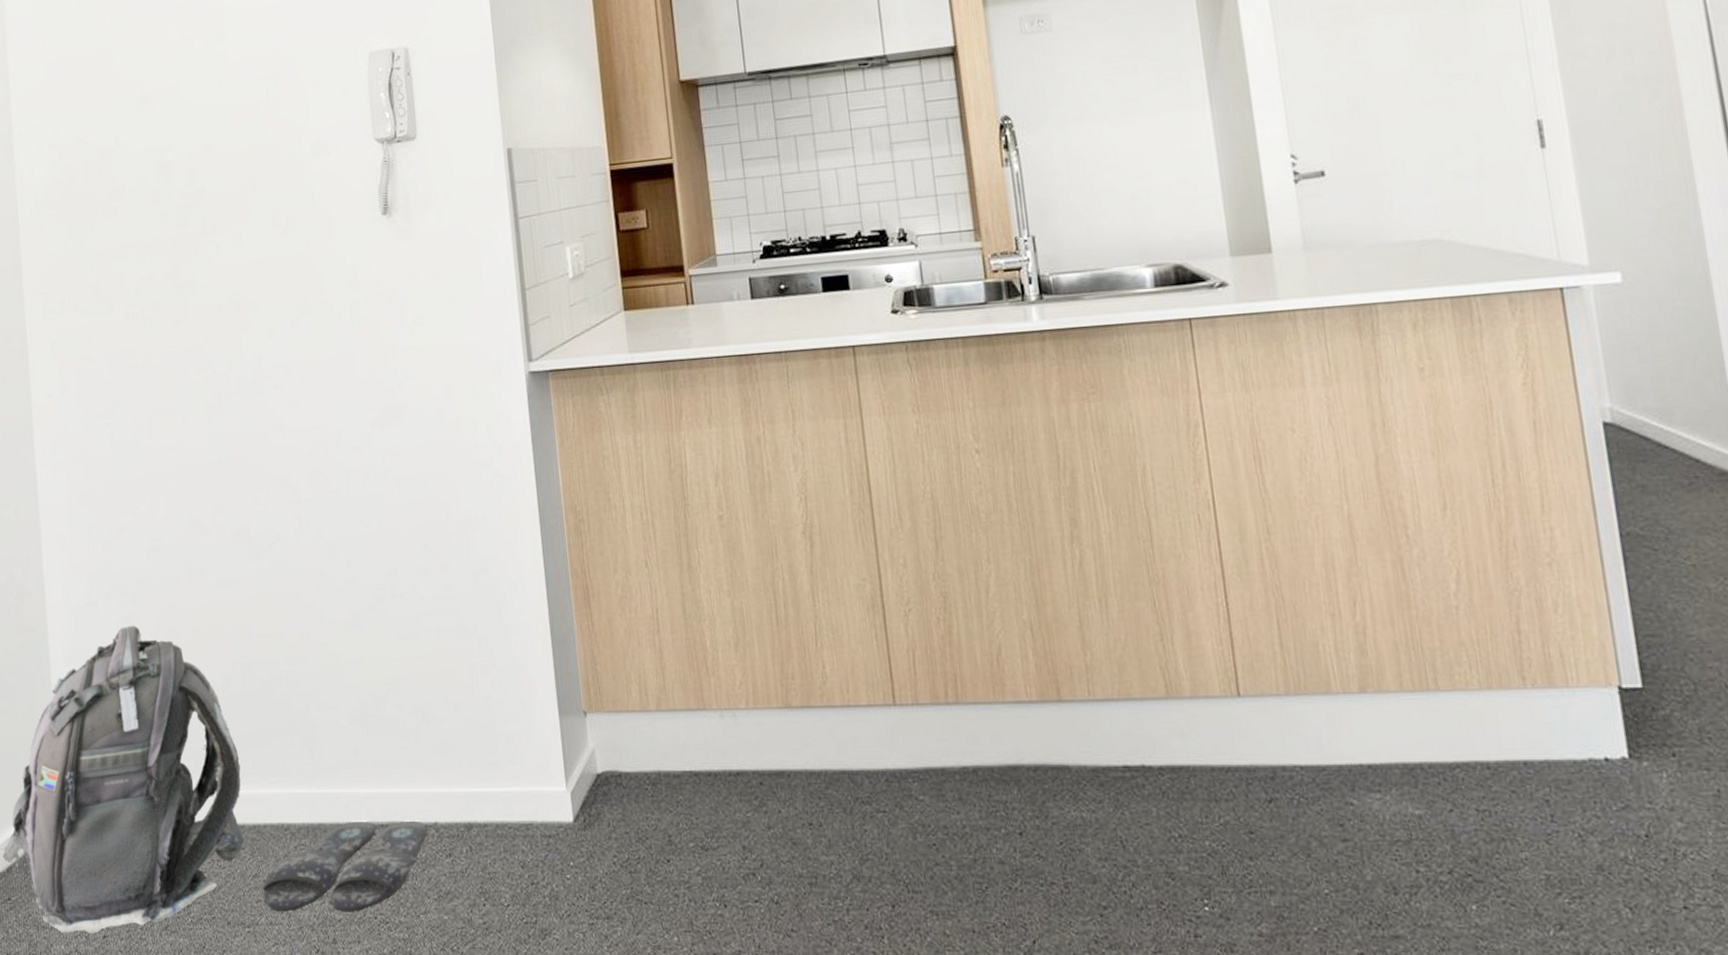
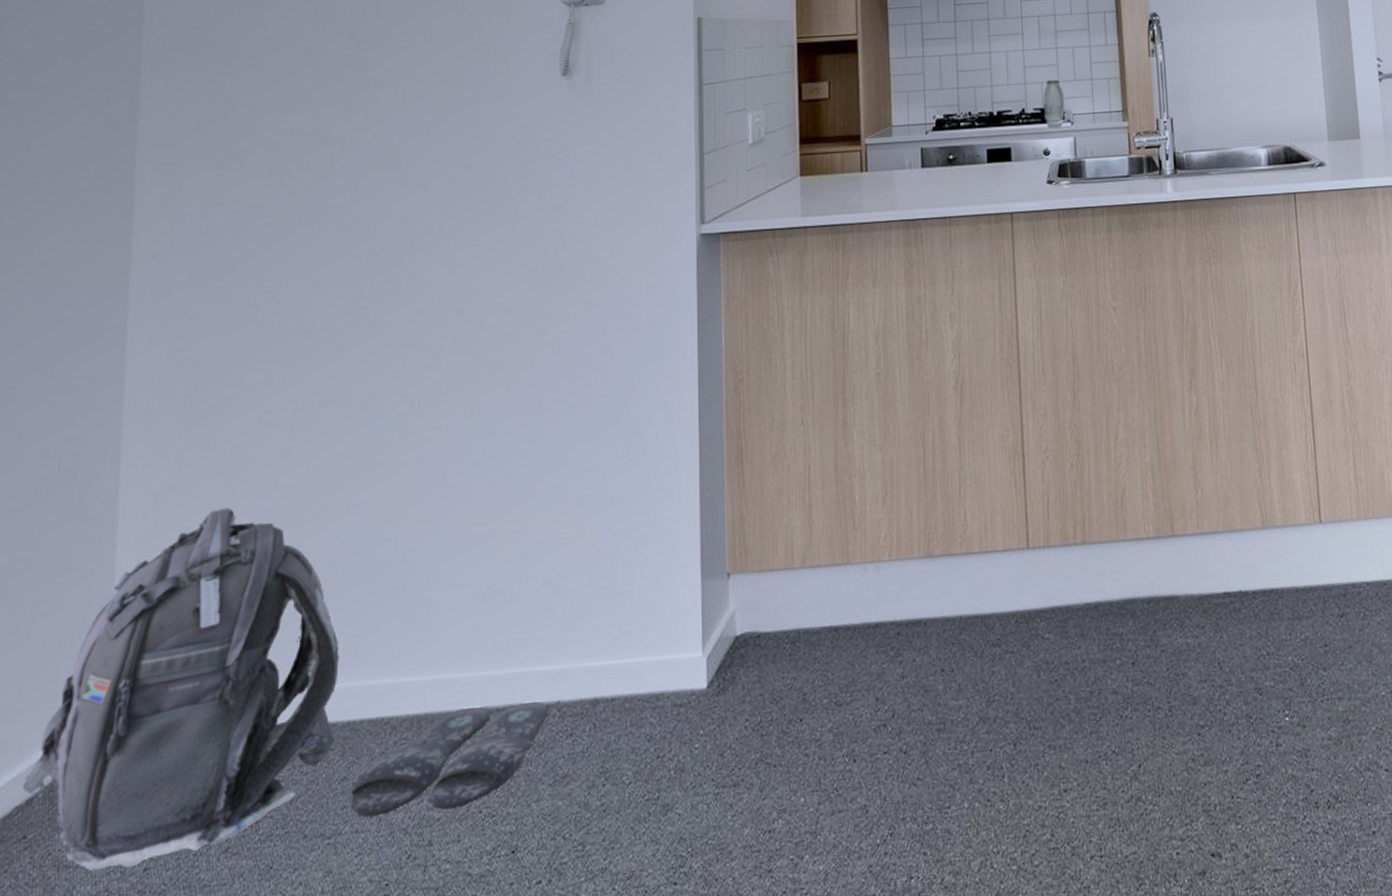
vase: none [880,197,907,253] -> present [1042,79,1065,129]

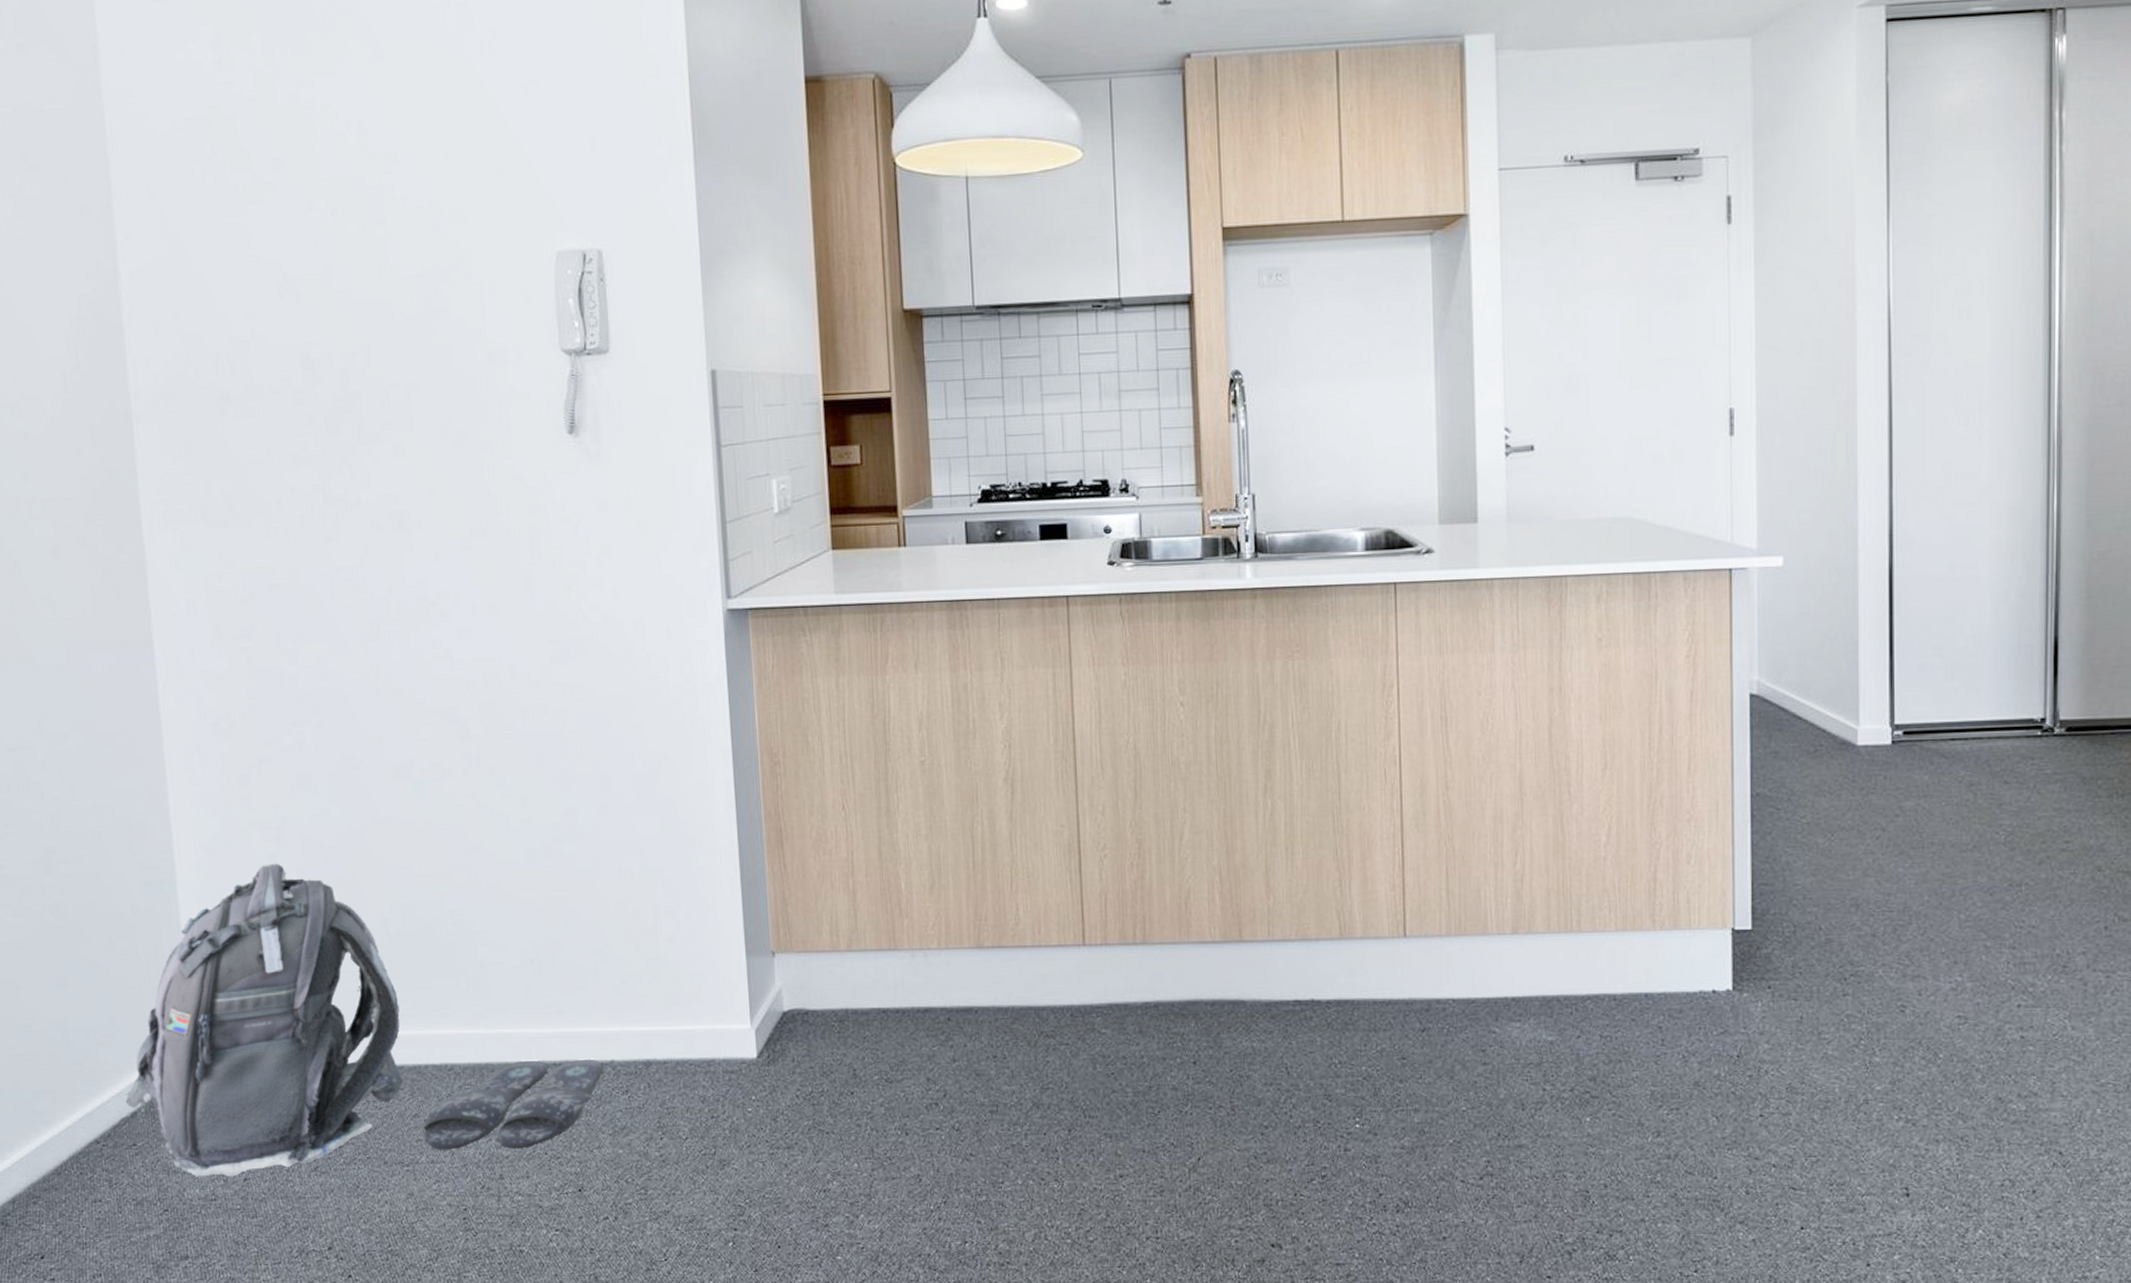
vase: present [1042,79,1065,129] -> none [1103,447,1129,504]

